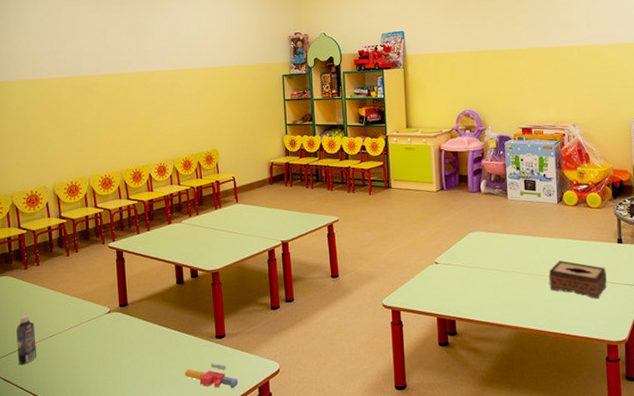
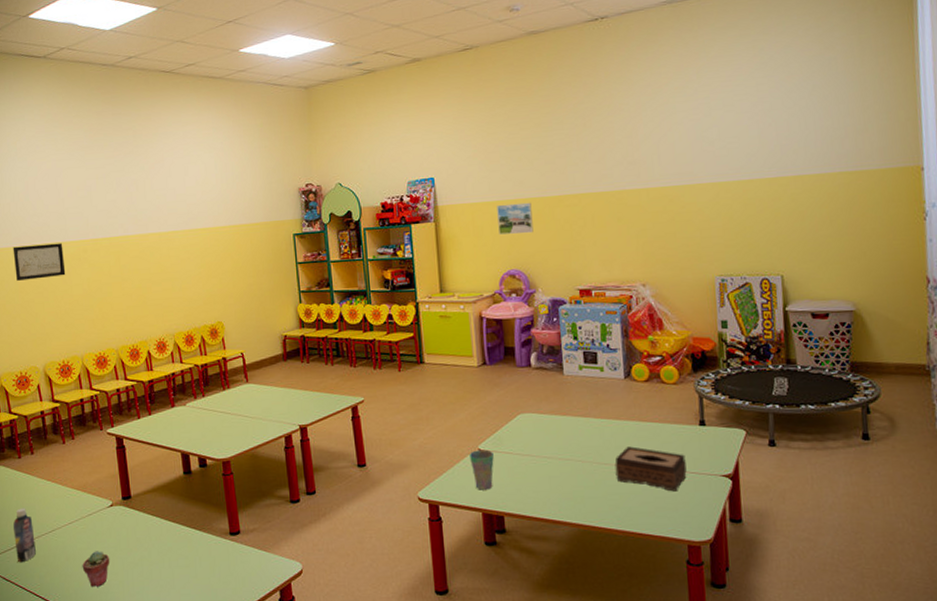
wall art: none [30,77,78,109] -> present [12,243,66,281]
potted succulent: none [79,353,106,387] -> present [82,551,110,587]
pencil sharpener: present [185,363,238,389] -> none [197,562,256,591]
cup: none [428,263,448,298] -> present [470,449,494,490]
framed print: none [455,54,485,81] -> present [497,202,534,235]

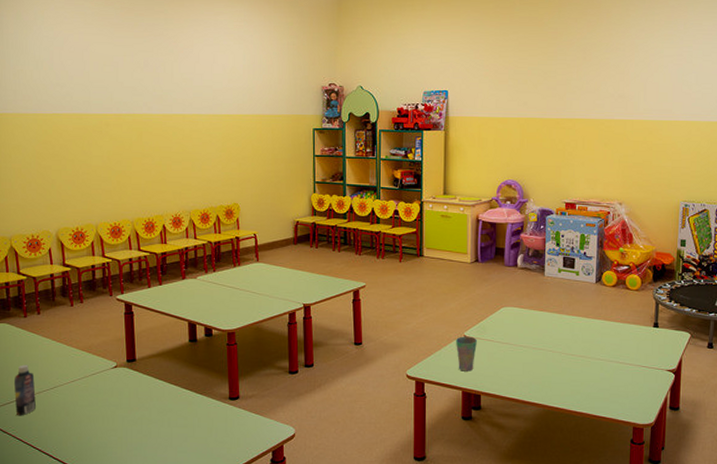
wall art: present [12,243,66,281] -> none [32,113,86,147]
potted succulent: present [82,551,110,587] -> none [82,408,111,442]
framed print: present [497,202,534,235] -> none [501,121,532,149]
tissue box: present [615,446,687,492] -> none [580,341,639,382]

